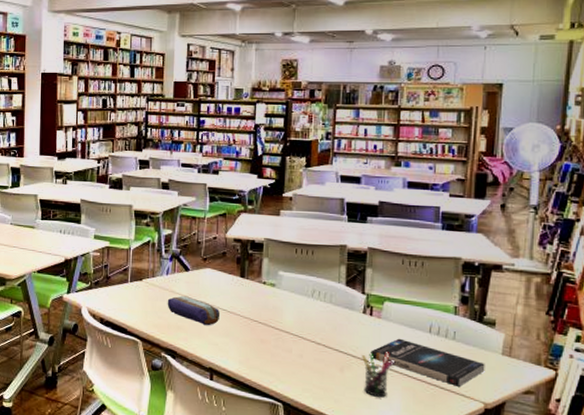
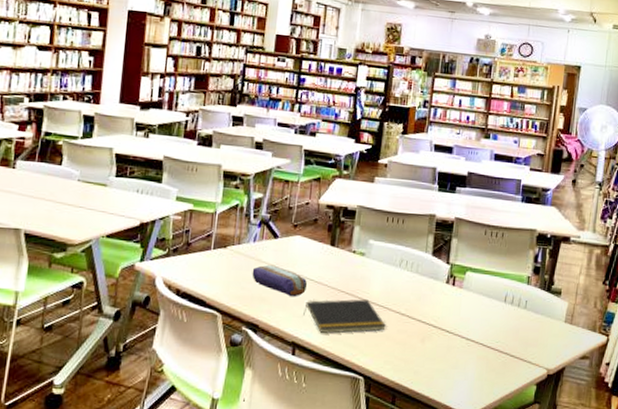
notepad: none [218,328,302,361] -> present [303,299,386,334]
pen holder: present [362,352,394,397] -> none [442,321,472,367]
book: present [371,338,485,387] -> none [451,308,550,354]

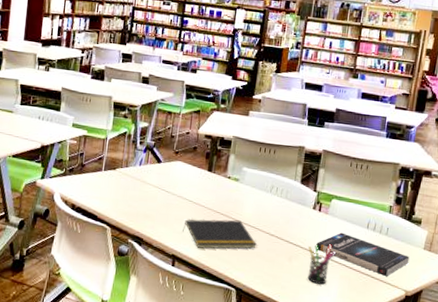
pencil case: present [252,264,307,297] -> none [137,186,186,216]
pen holder: none [442,321,472,367] -> present [307,244,336,285]
book: none [451,308,550,354] -> present [316,232,410,276]

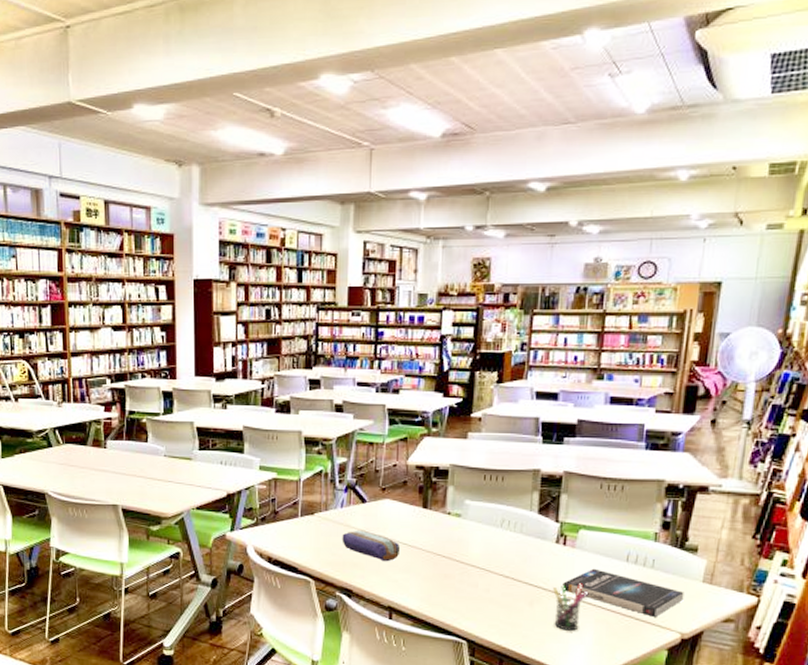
pencil case: none [137,186,186,216] -> present [342,530,400,562]
notepad: present [183,219,257,249] -> none [398,562,488,598]

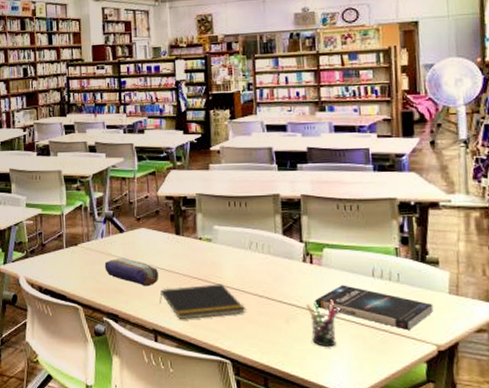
notepad: none [398,562,488,598] -> present [159,284,245,320]

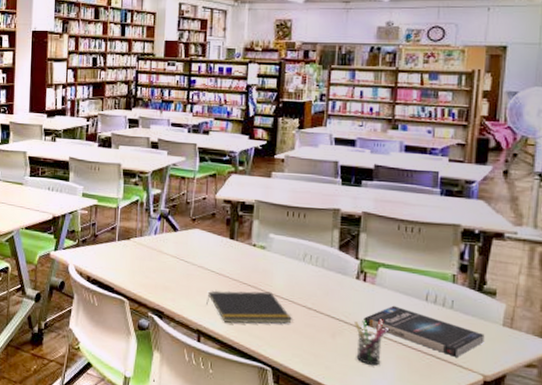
pencil case: present [104,258,158,287] -> none [155,256,208,287]

